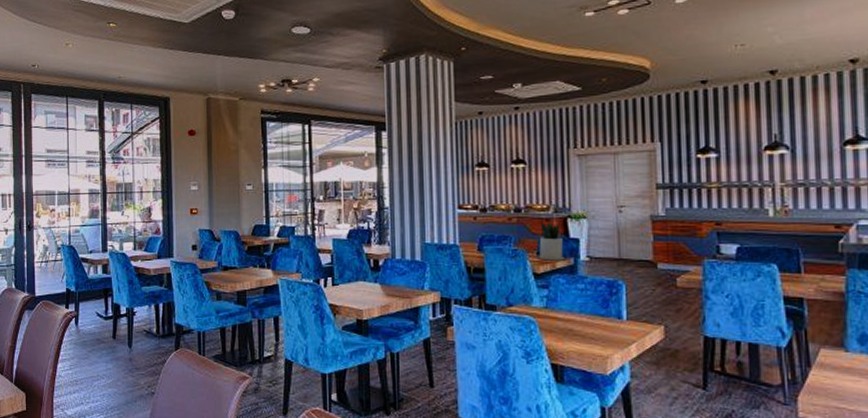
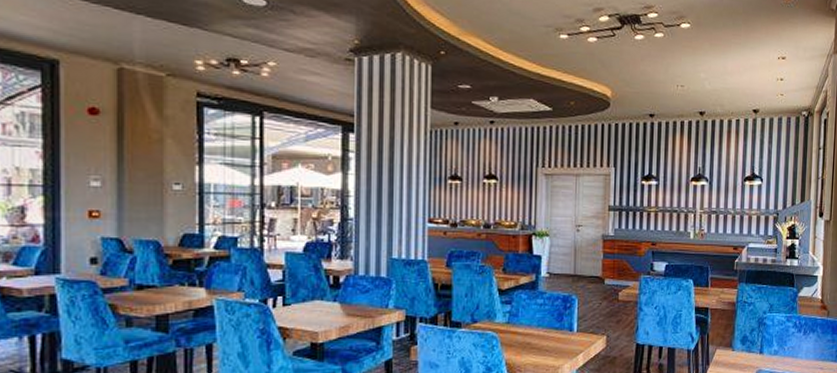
planter: present [538,222,565,261] -> none [503,239,527,277]

